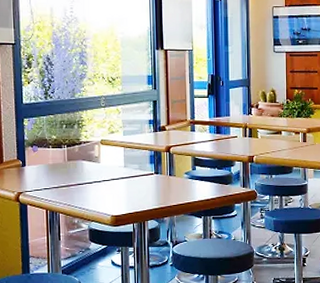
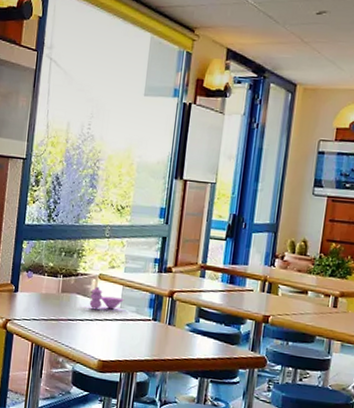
salt and pepper shaker set: none [95,151,127,171] -> present [89,286,125,310]

